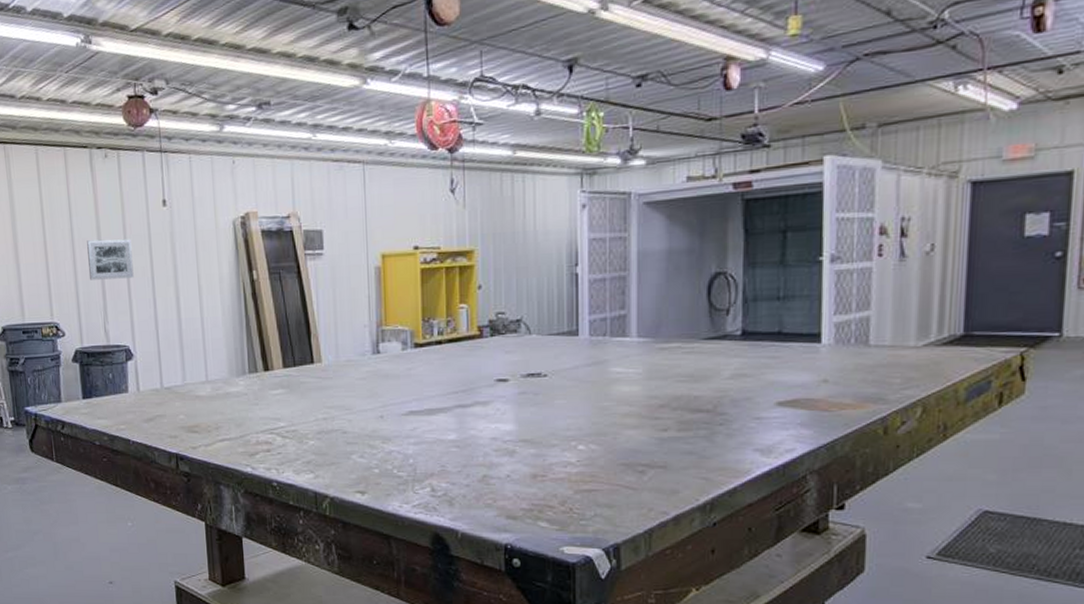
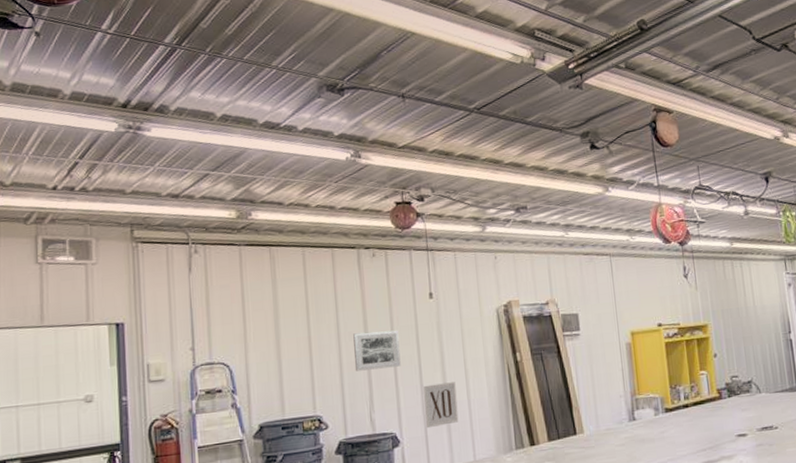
wall art: none [156,298,191,344] -> present [424,382,459,429]

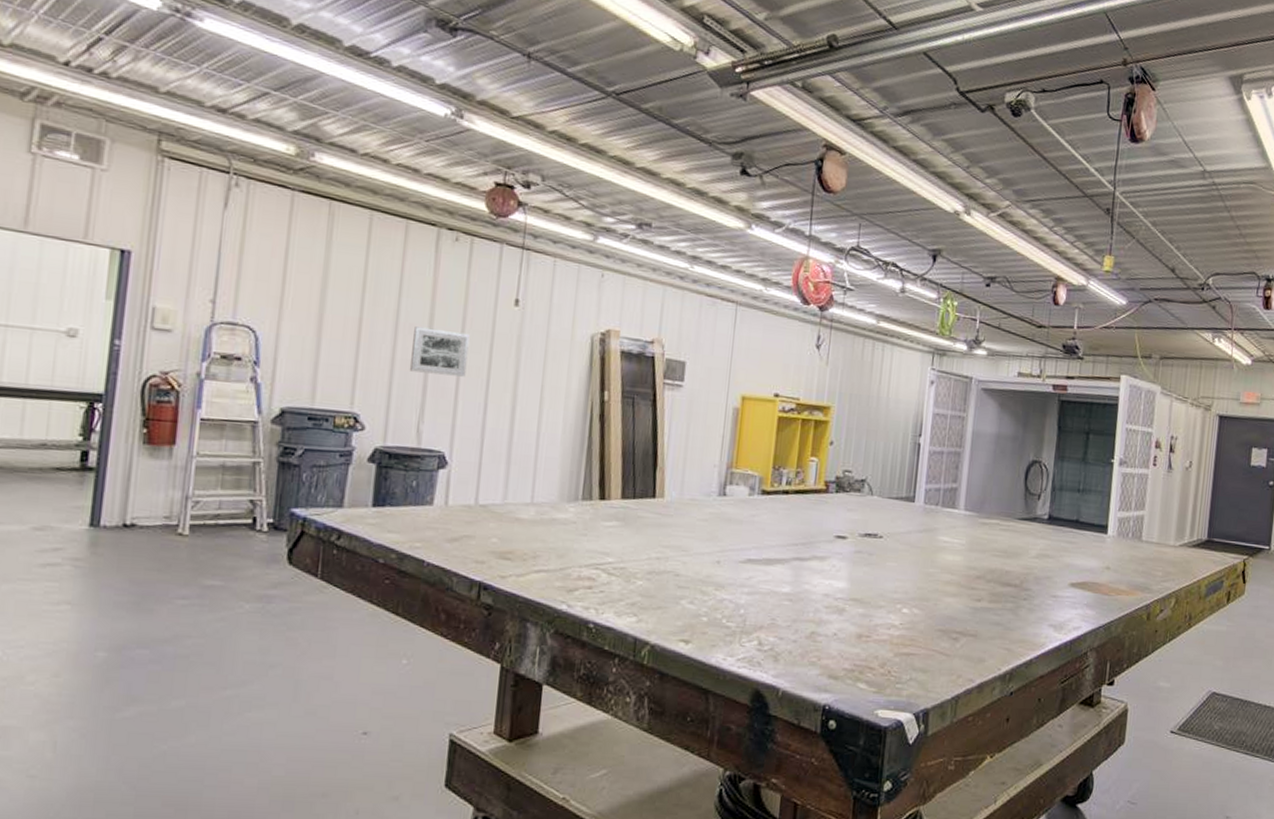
wall art: present [424,382,459,429] -> none [483,405,526,456]

